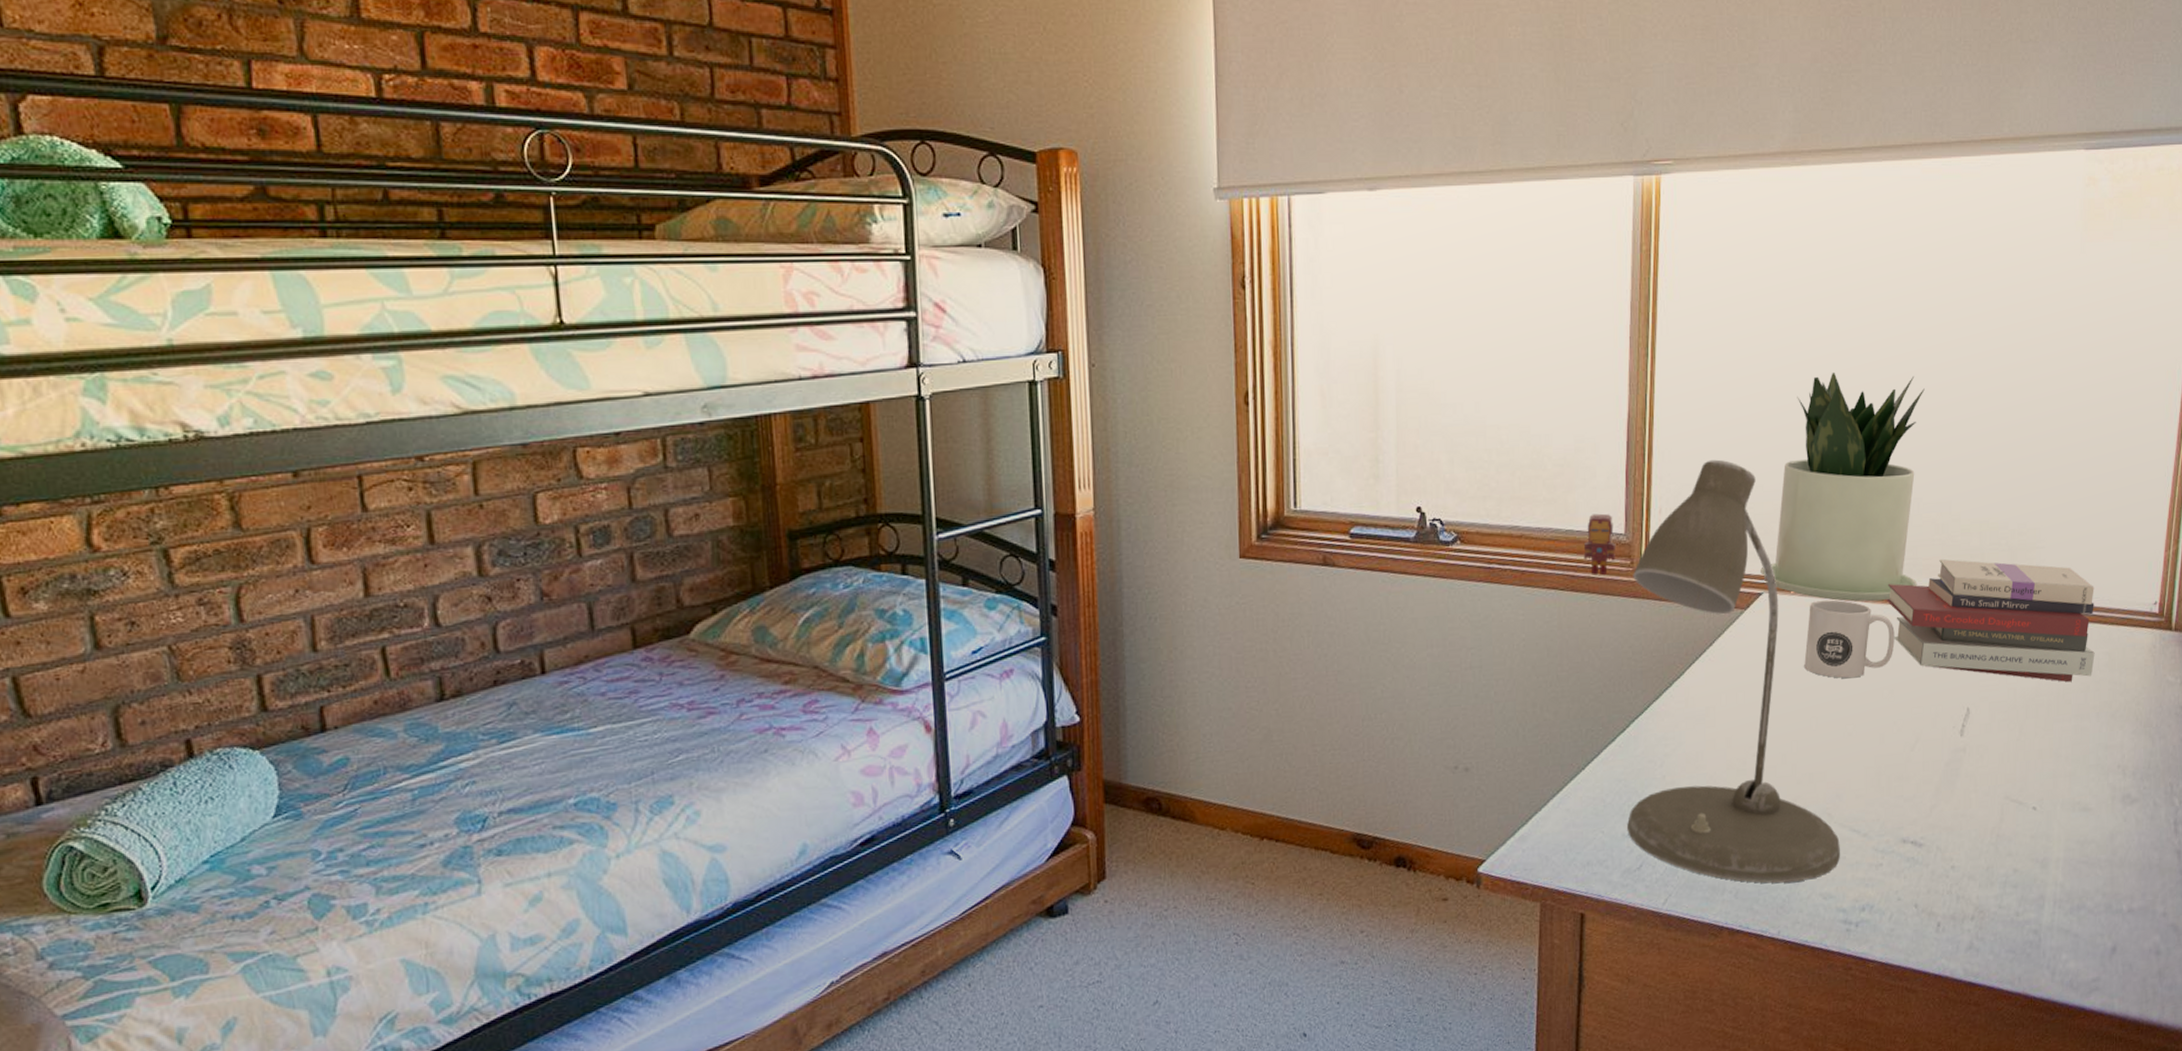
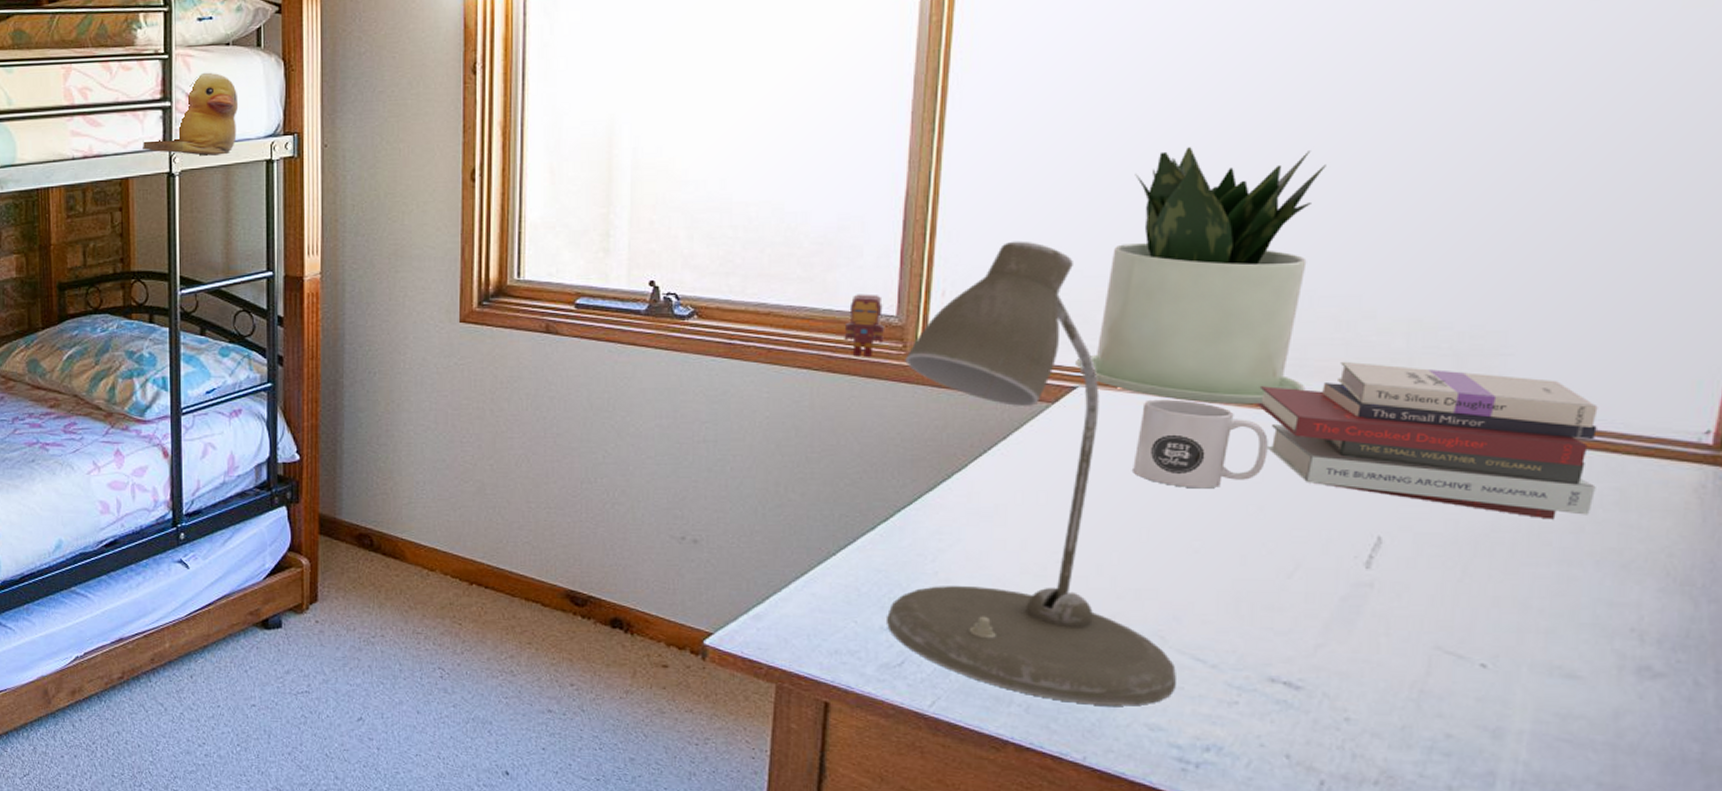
rubber duck: none [884,278,995,377] -> present [143,72,239,157]

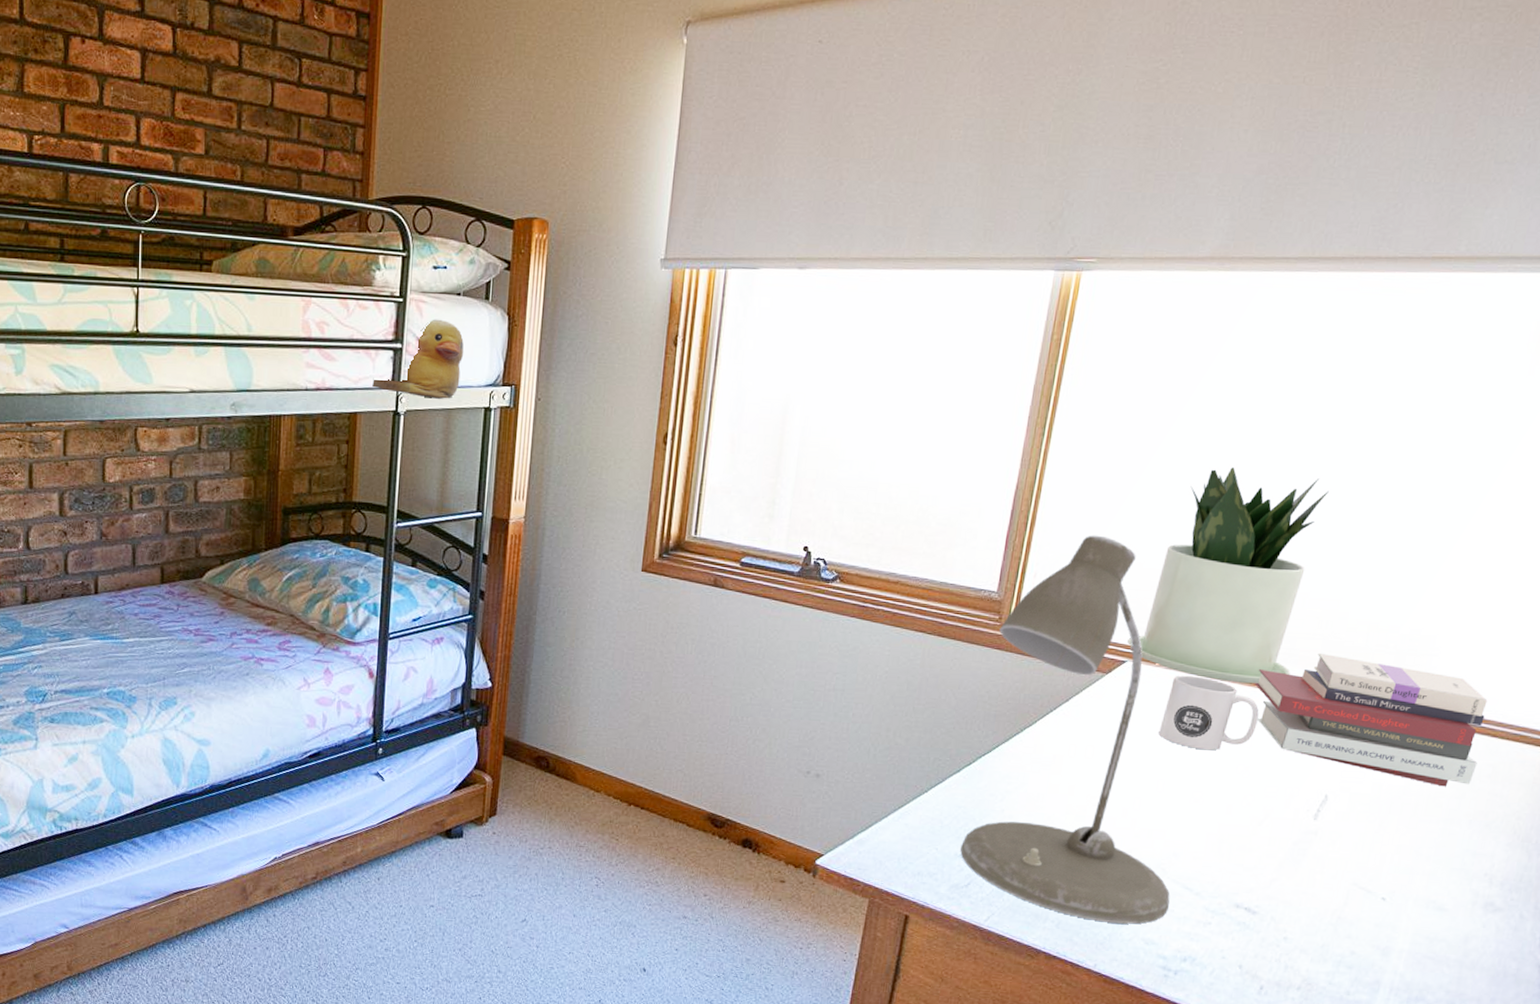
toy robot: present [844,294,884,358] -> none [954,570,988,627]

